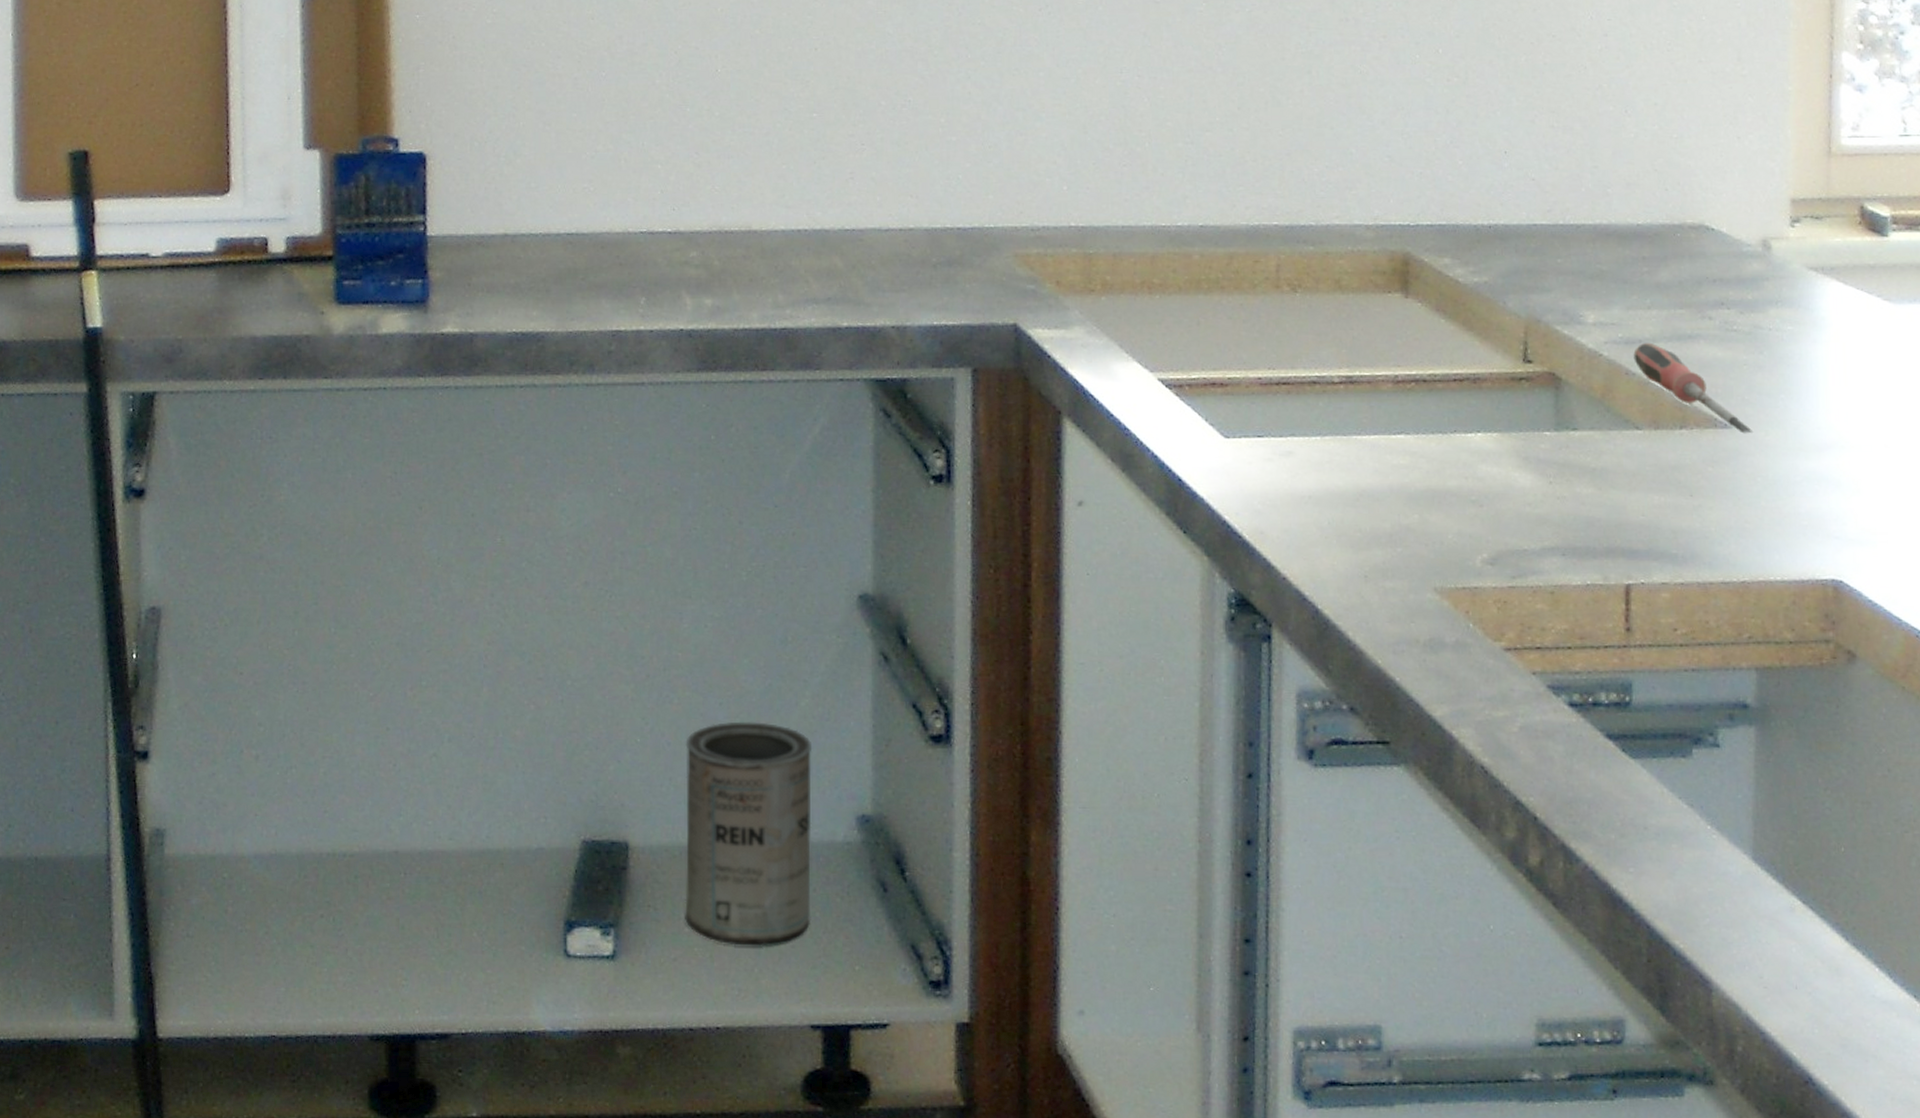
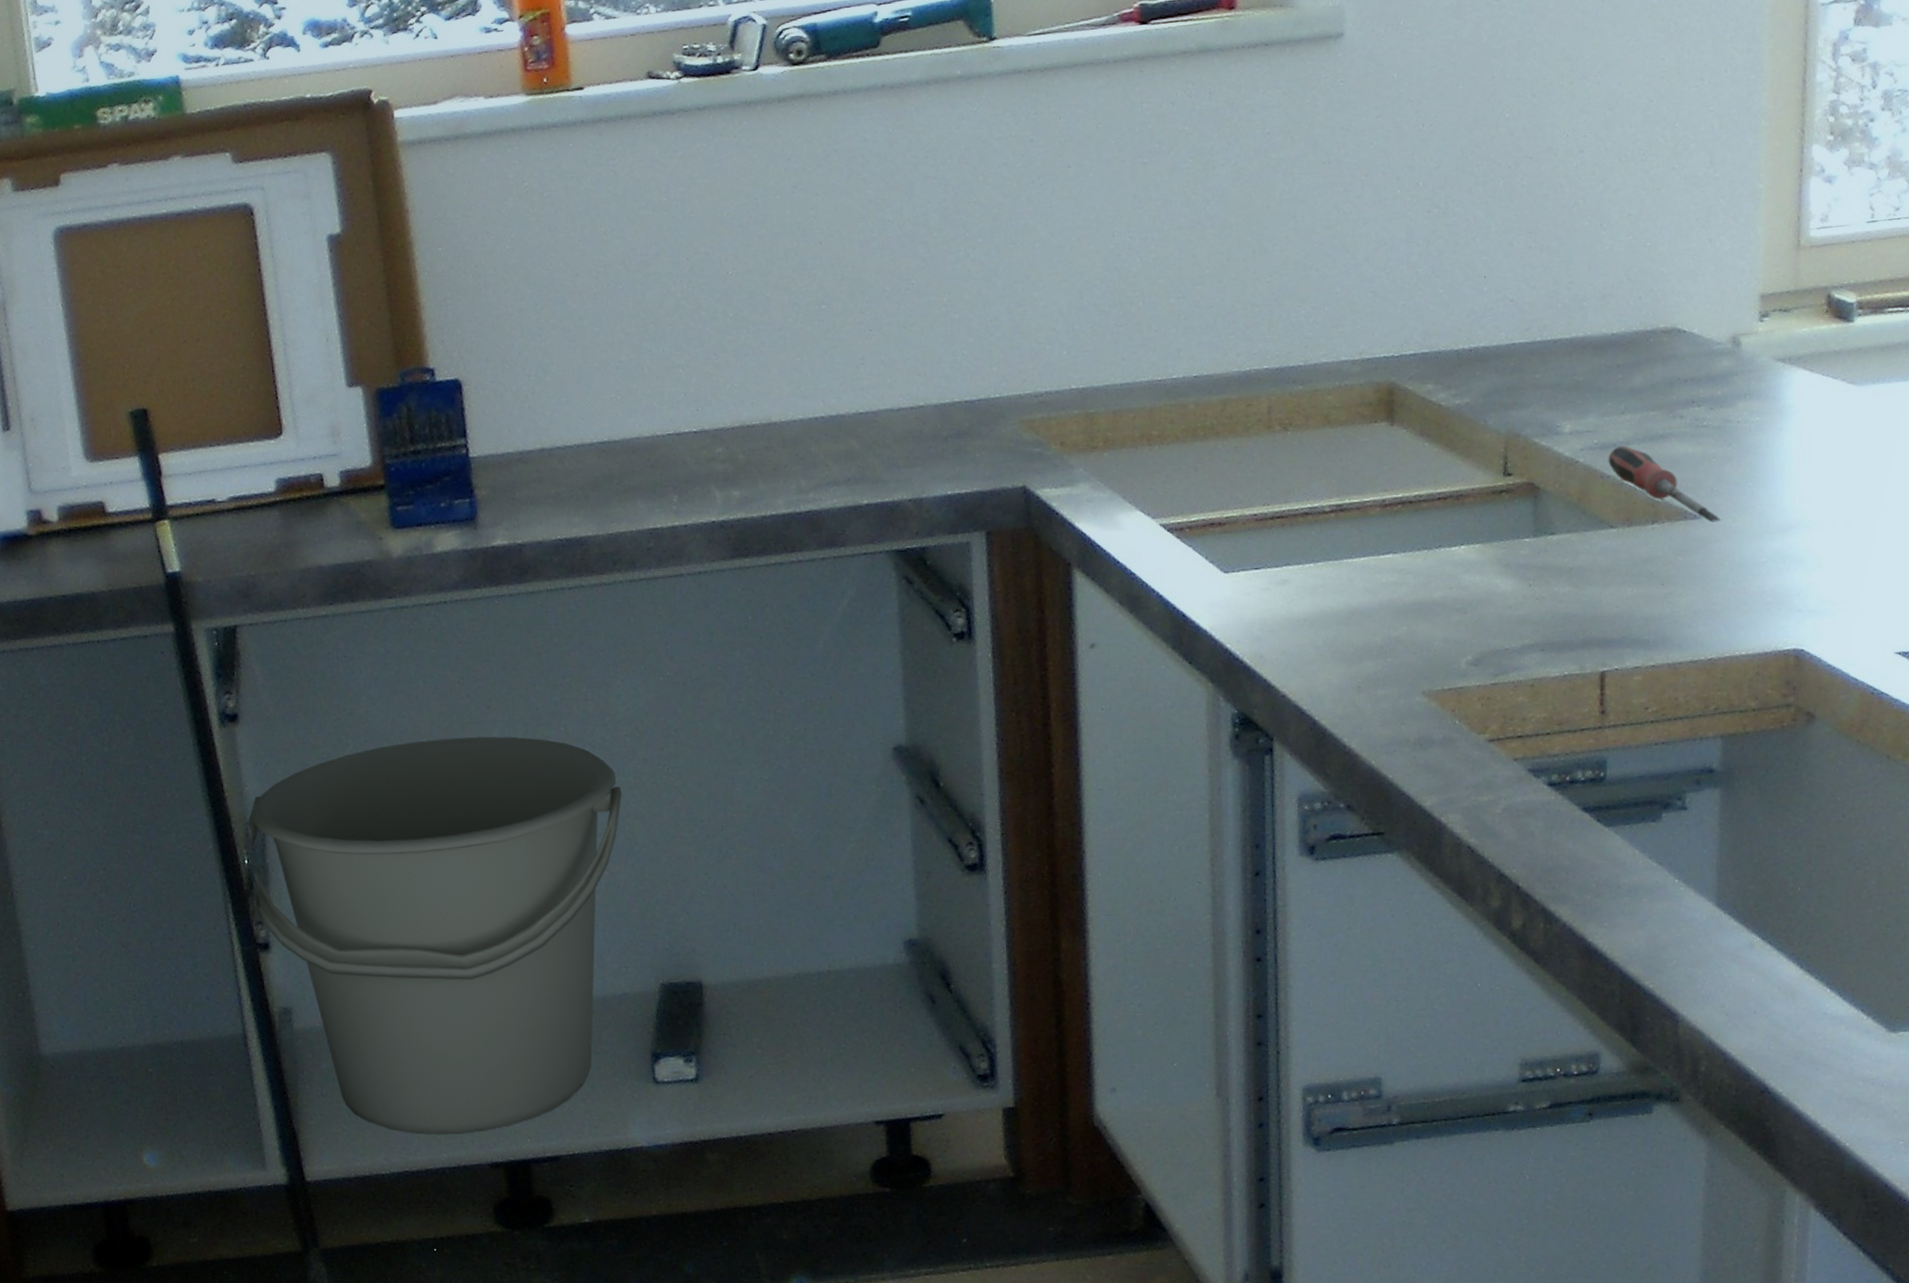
bucket: none [135,538,557,997] -> present [246,736,622,1135]
paint can: present [685,721,813,946] -> none [746,867,869,1061]

